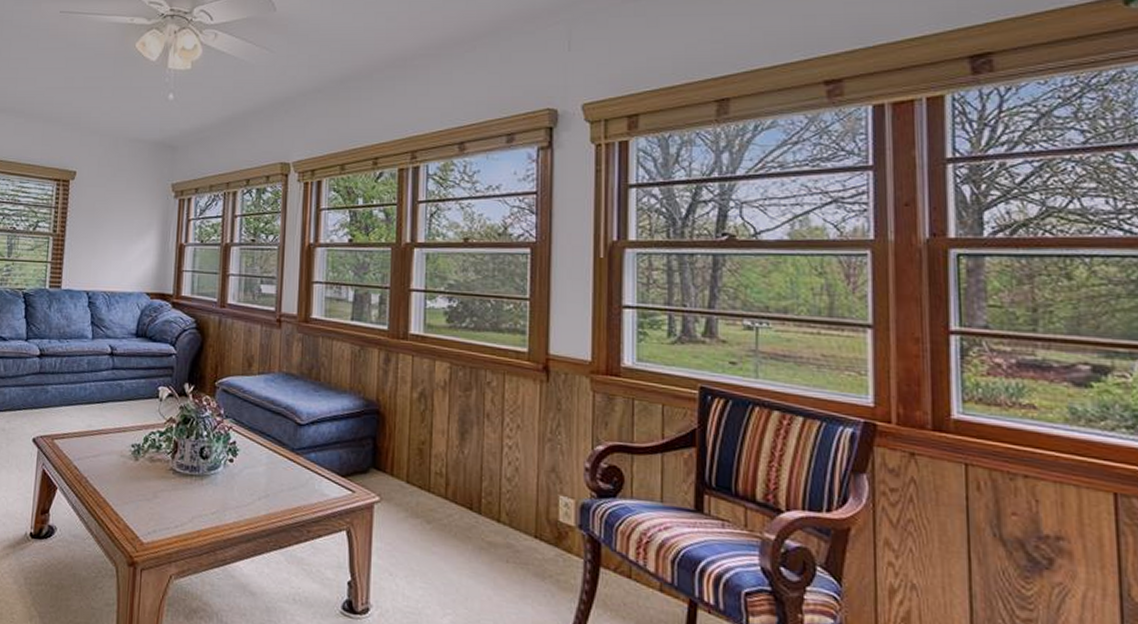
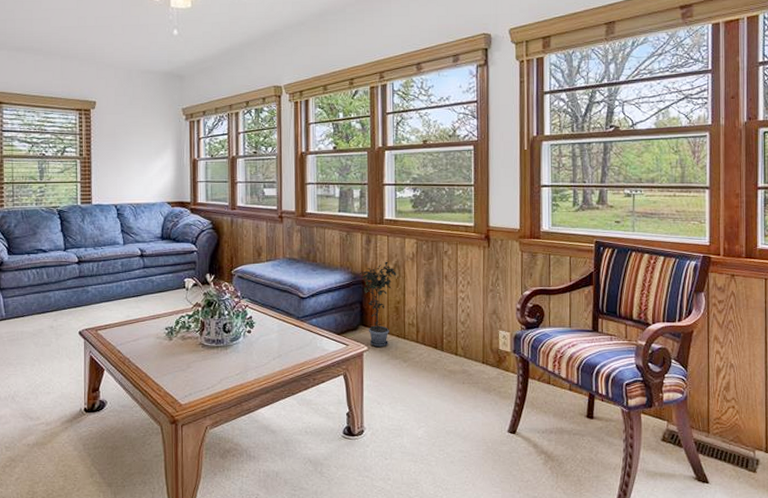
potted plant: none [373,388,423,499] -> present [359,261,397,347]

